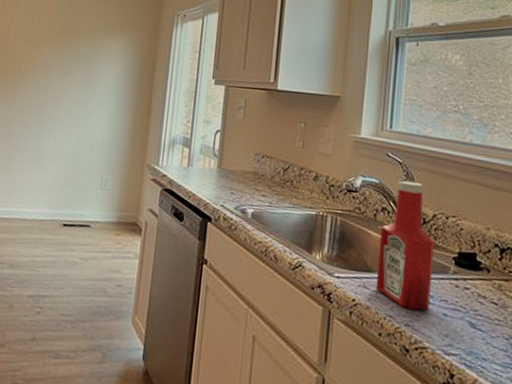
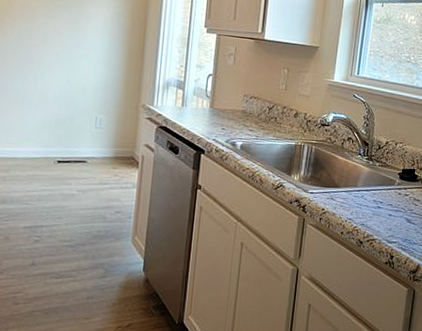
ketchup bottle: present [376,180,434,311] -> none [340,116,386,213]

